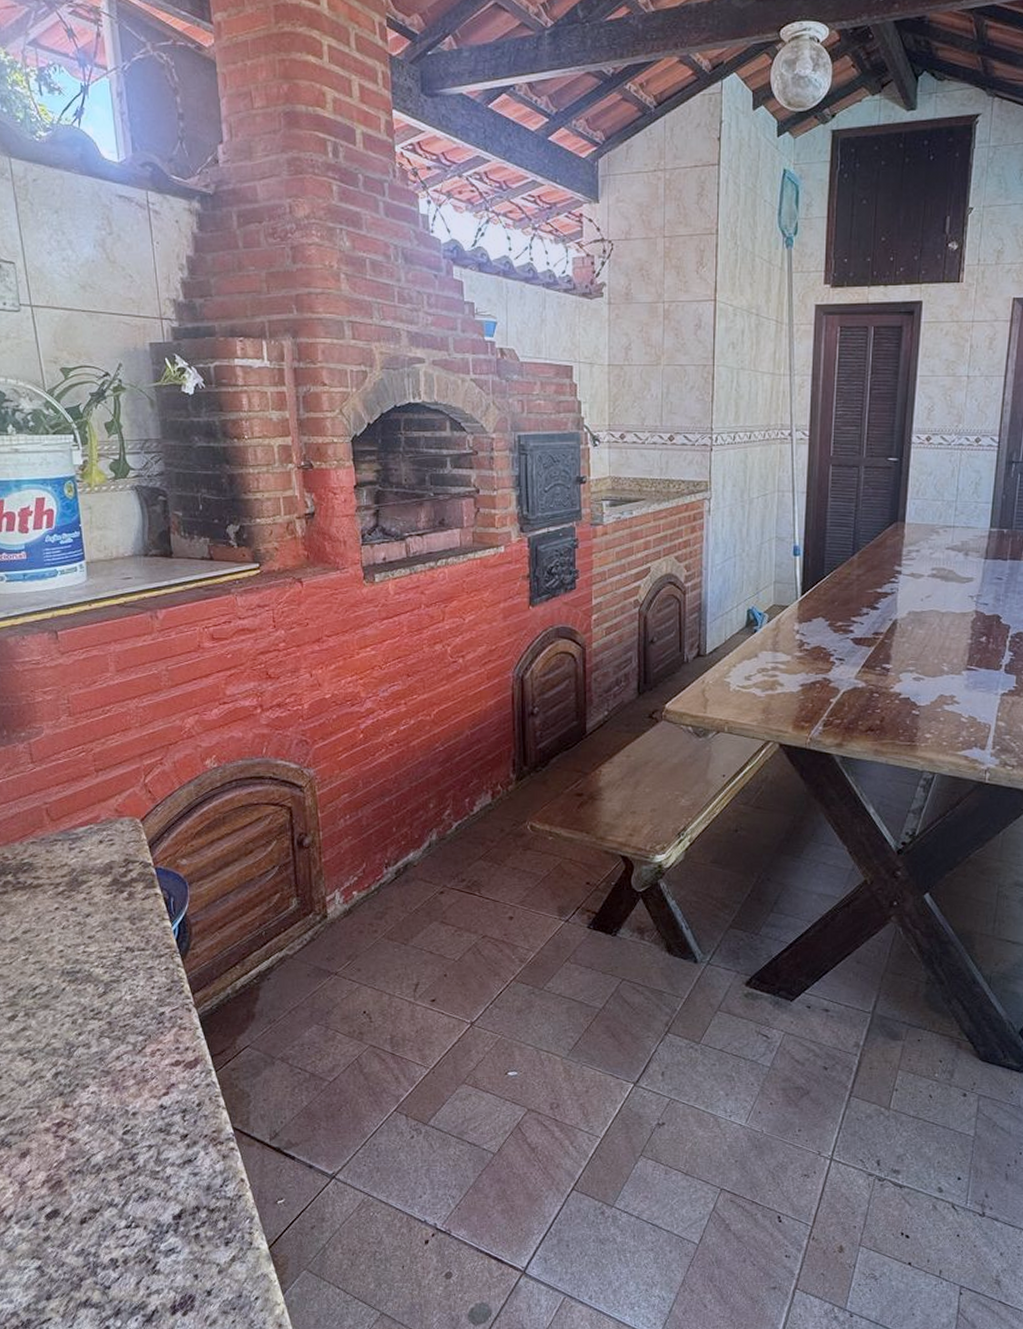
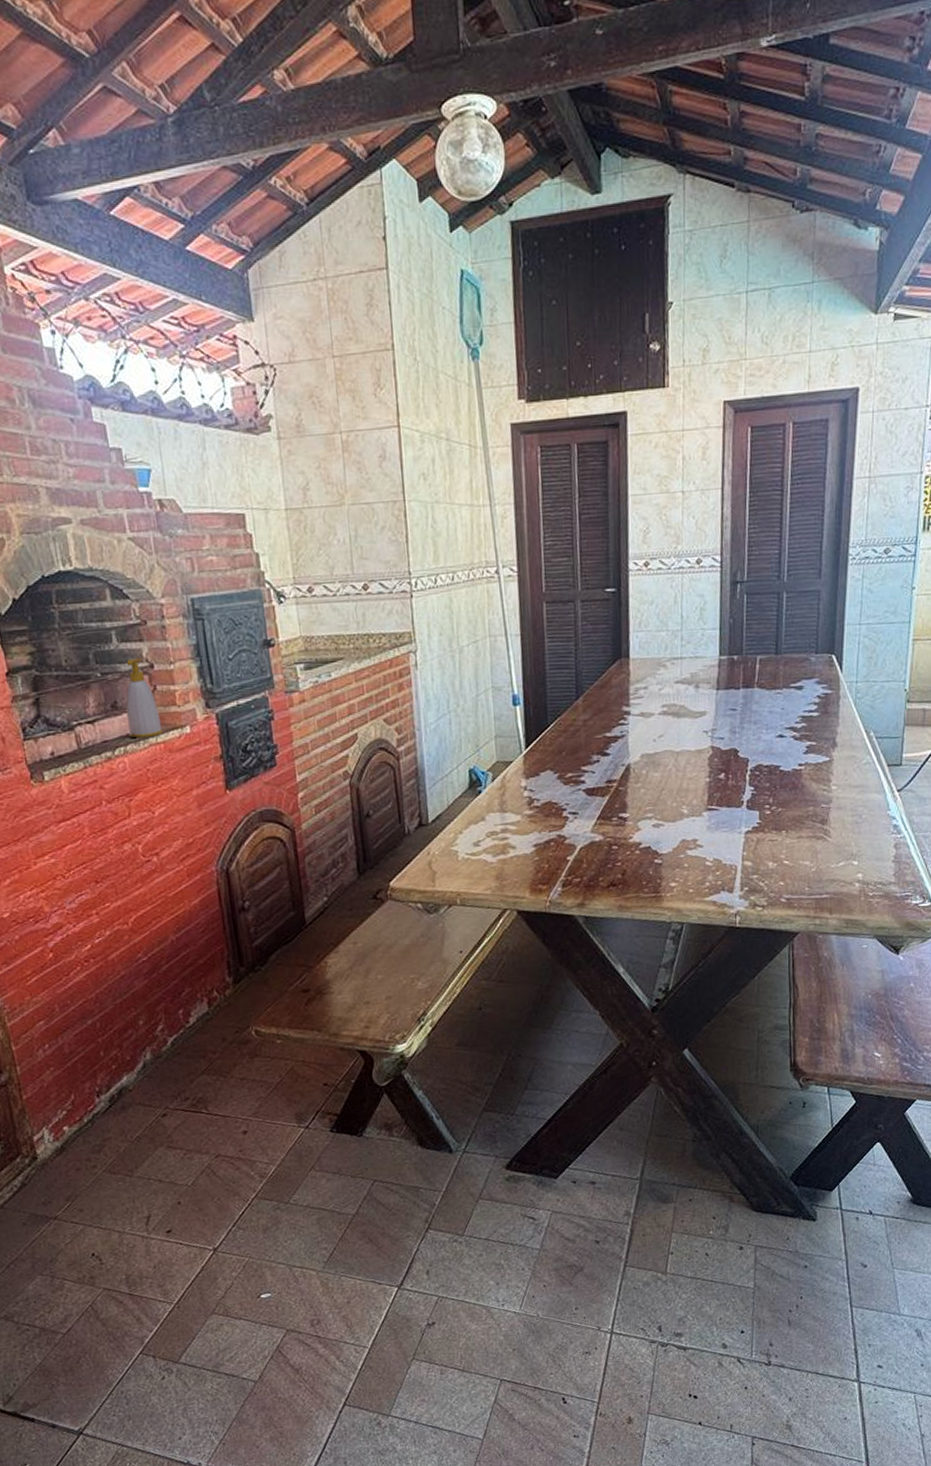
soap bottle: none [451,483,482,553] -> present [126,658,164,739]

